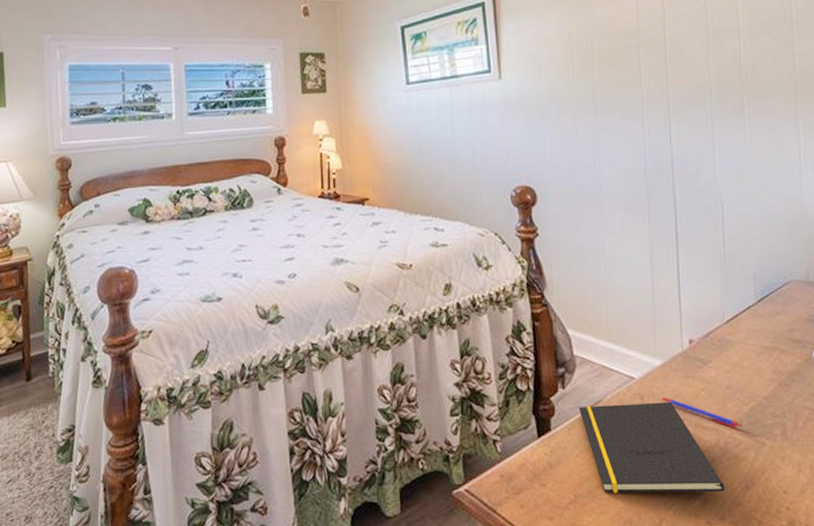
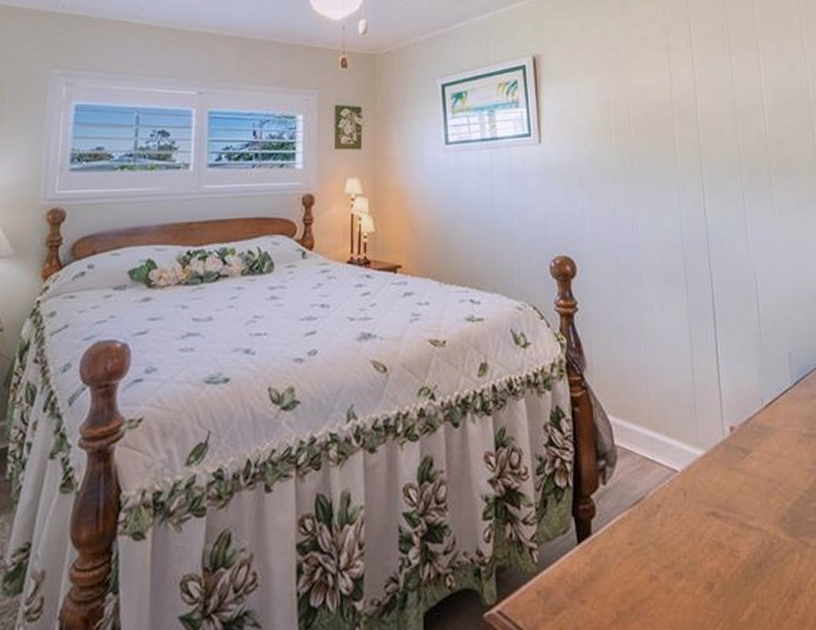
notepad: present [578,402,725,493] -> none [620,498,772,609]
pen: present [660,397,743,428] -> none [703,493,787,527]

